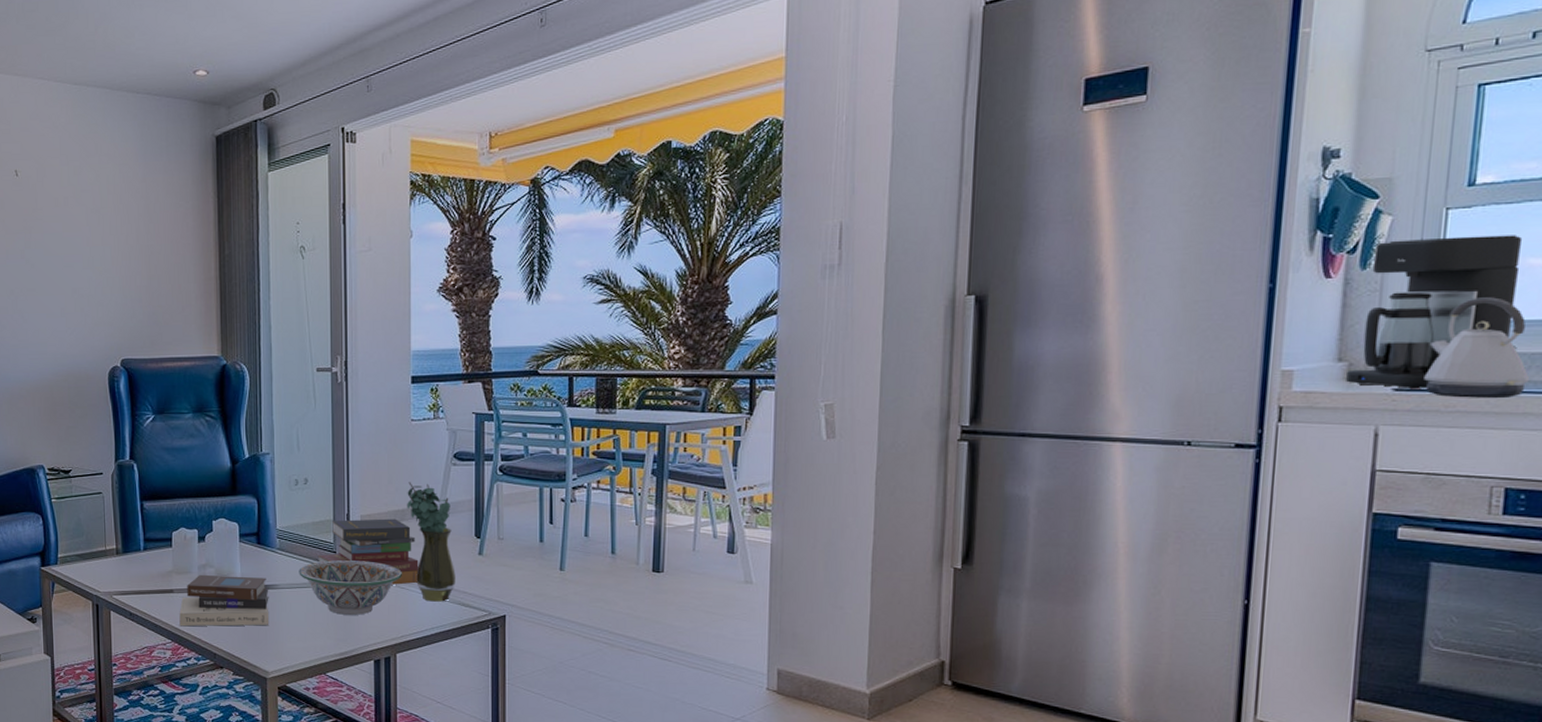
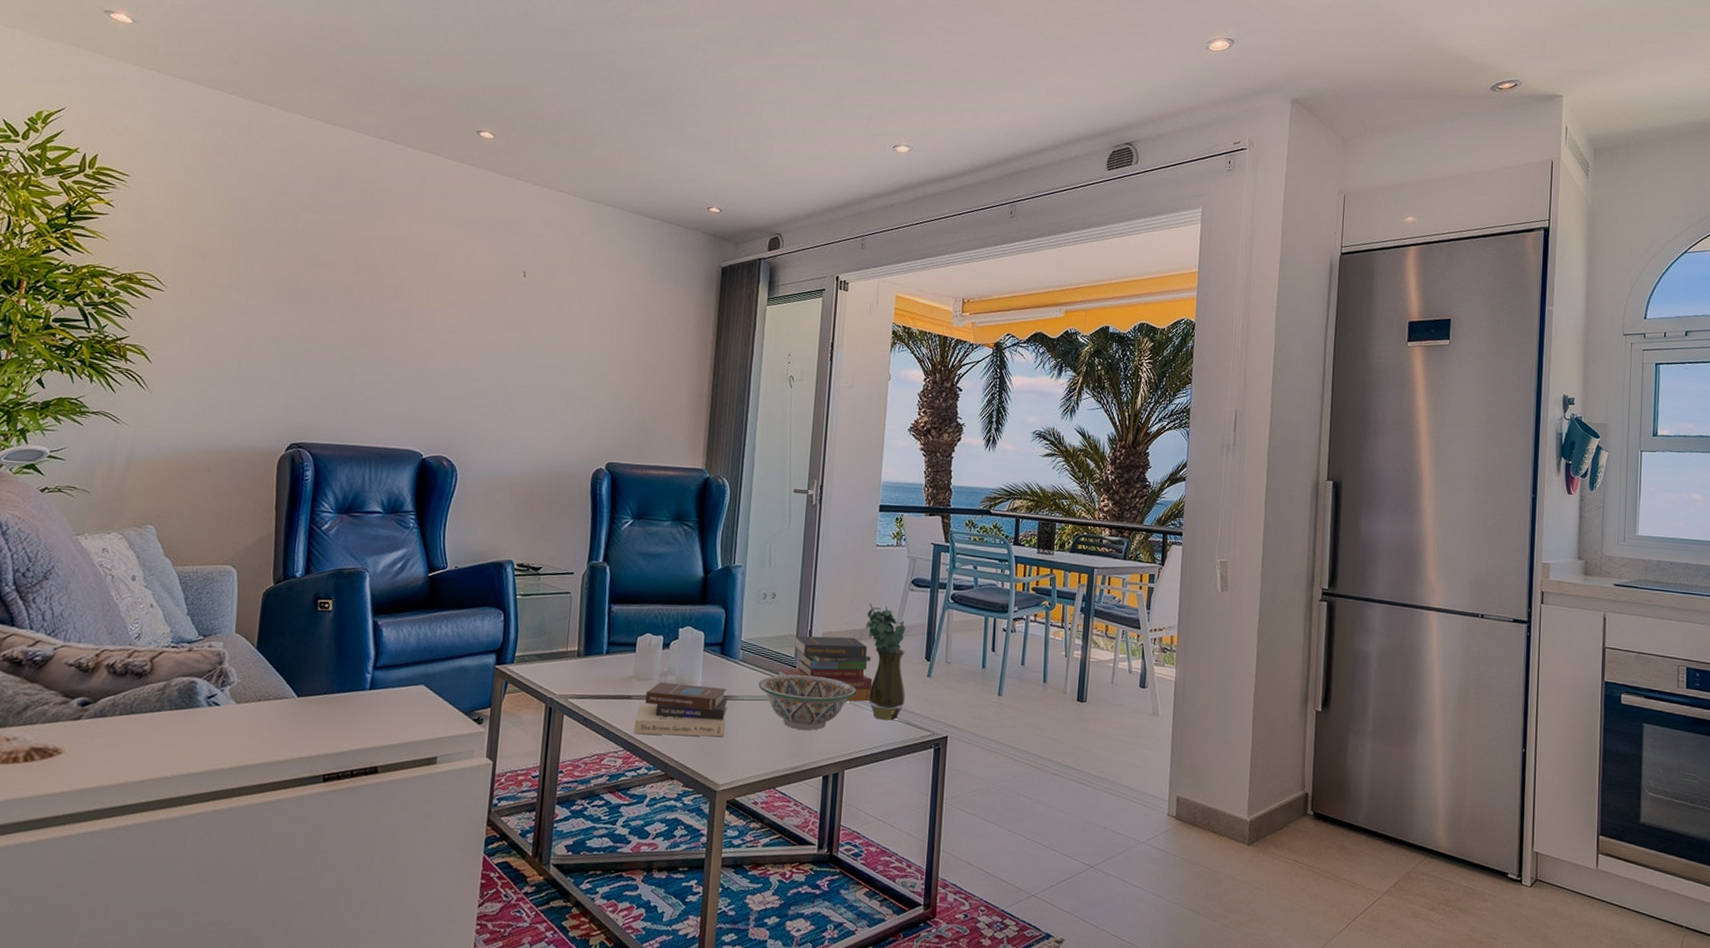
coffee maker: present [1346,235,1523,388] -> none [1584,470,1688,585]
kettle: present [1424,297,1530,399] -> none [1633,519,1697,598]

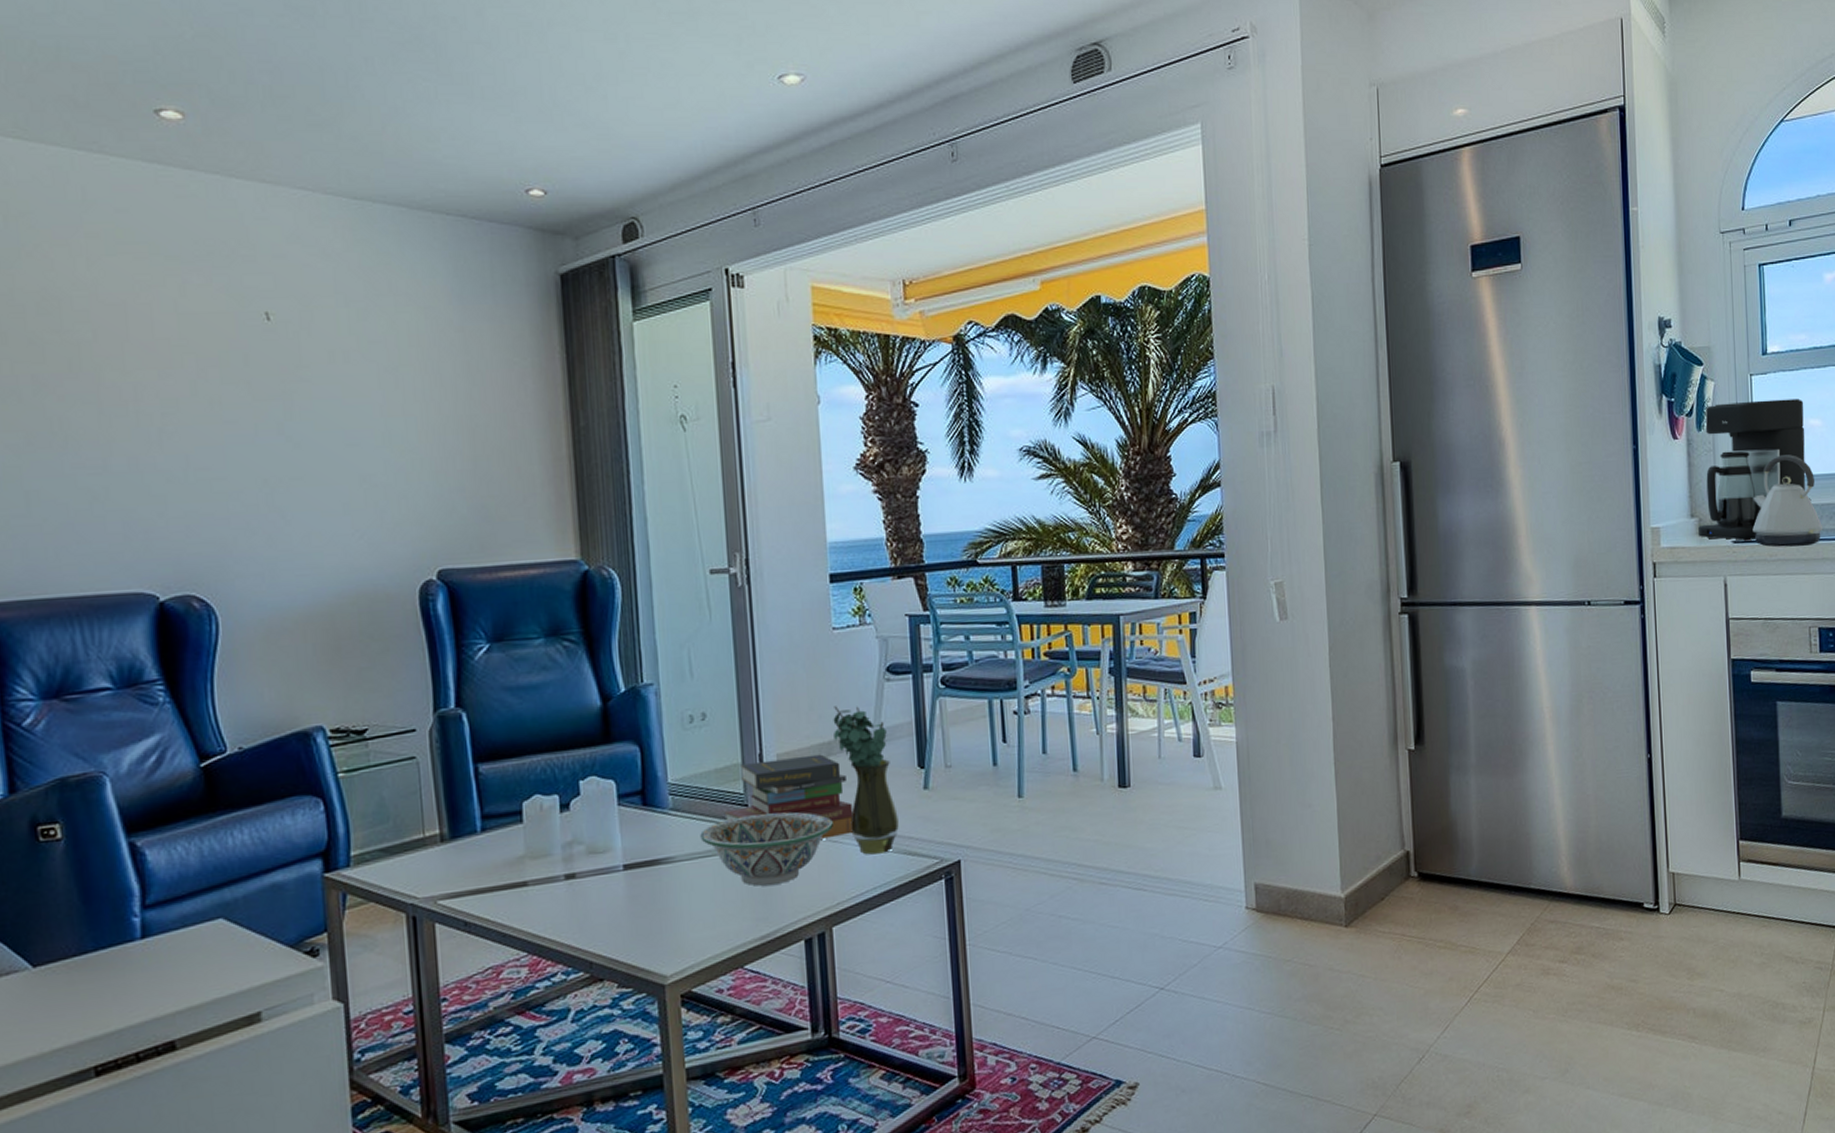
books: present [634,681,728,737] -> none [537,849,665,932]
coffee maker: none [1584,470,1688,585] -> present [1698,398,1806,540]
kettle: none [1633,519,1697,598] -> present [1752,454,1823,548]

